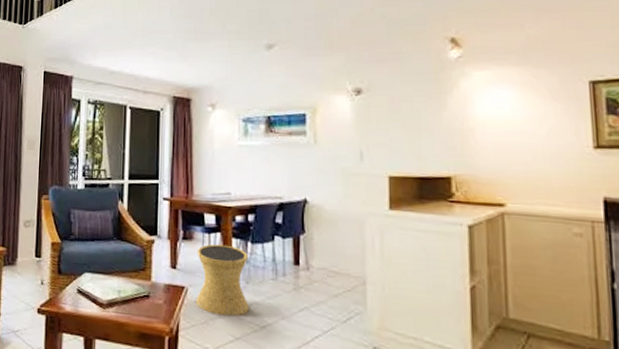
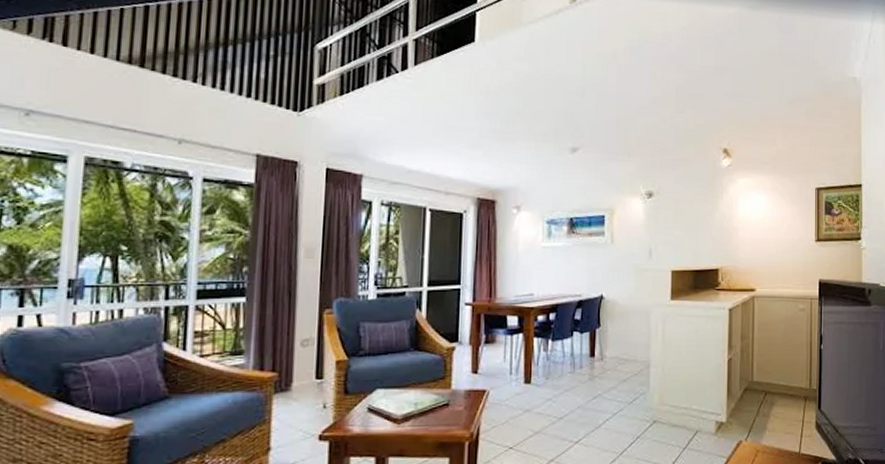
side table: present [196,244,249,317] -> none [497,344,548,413]

